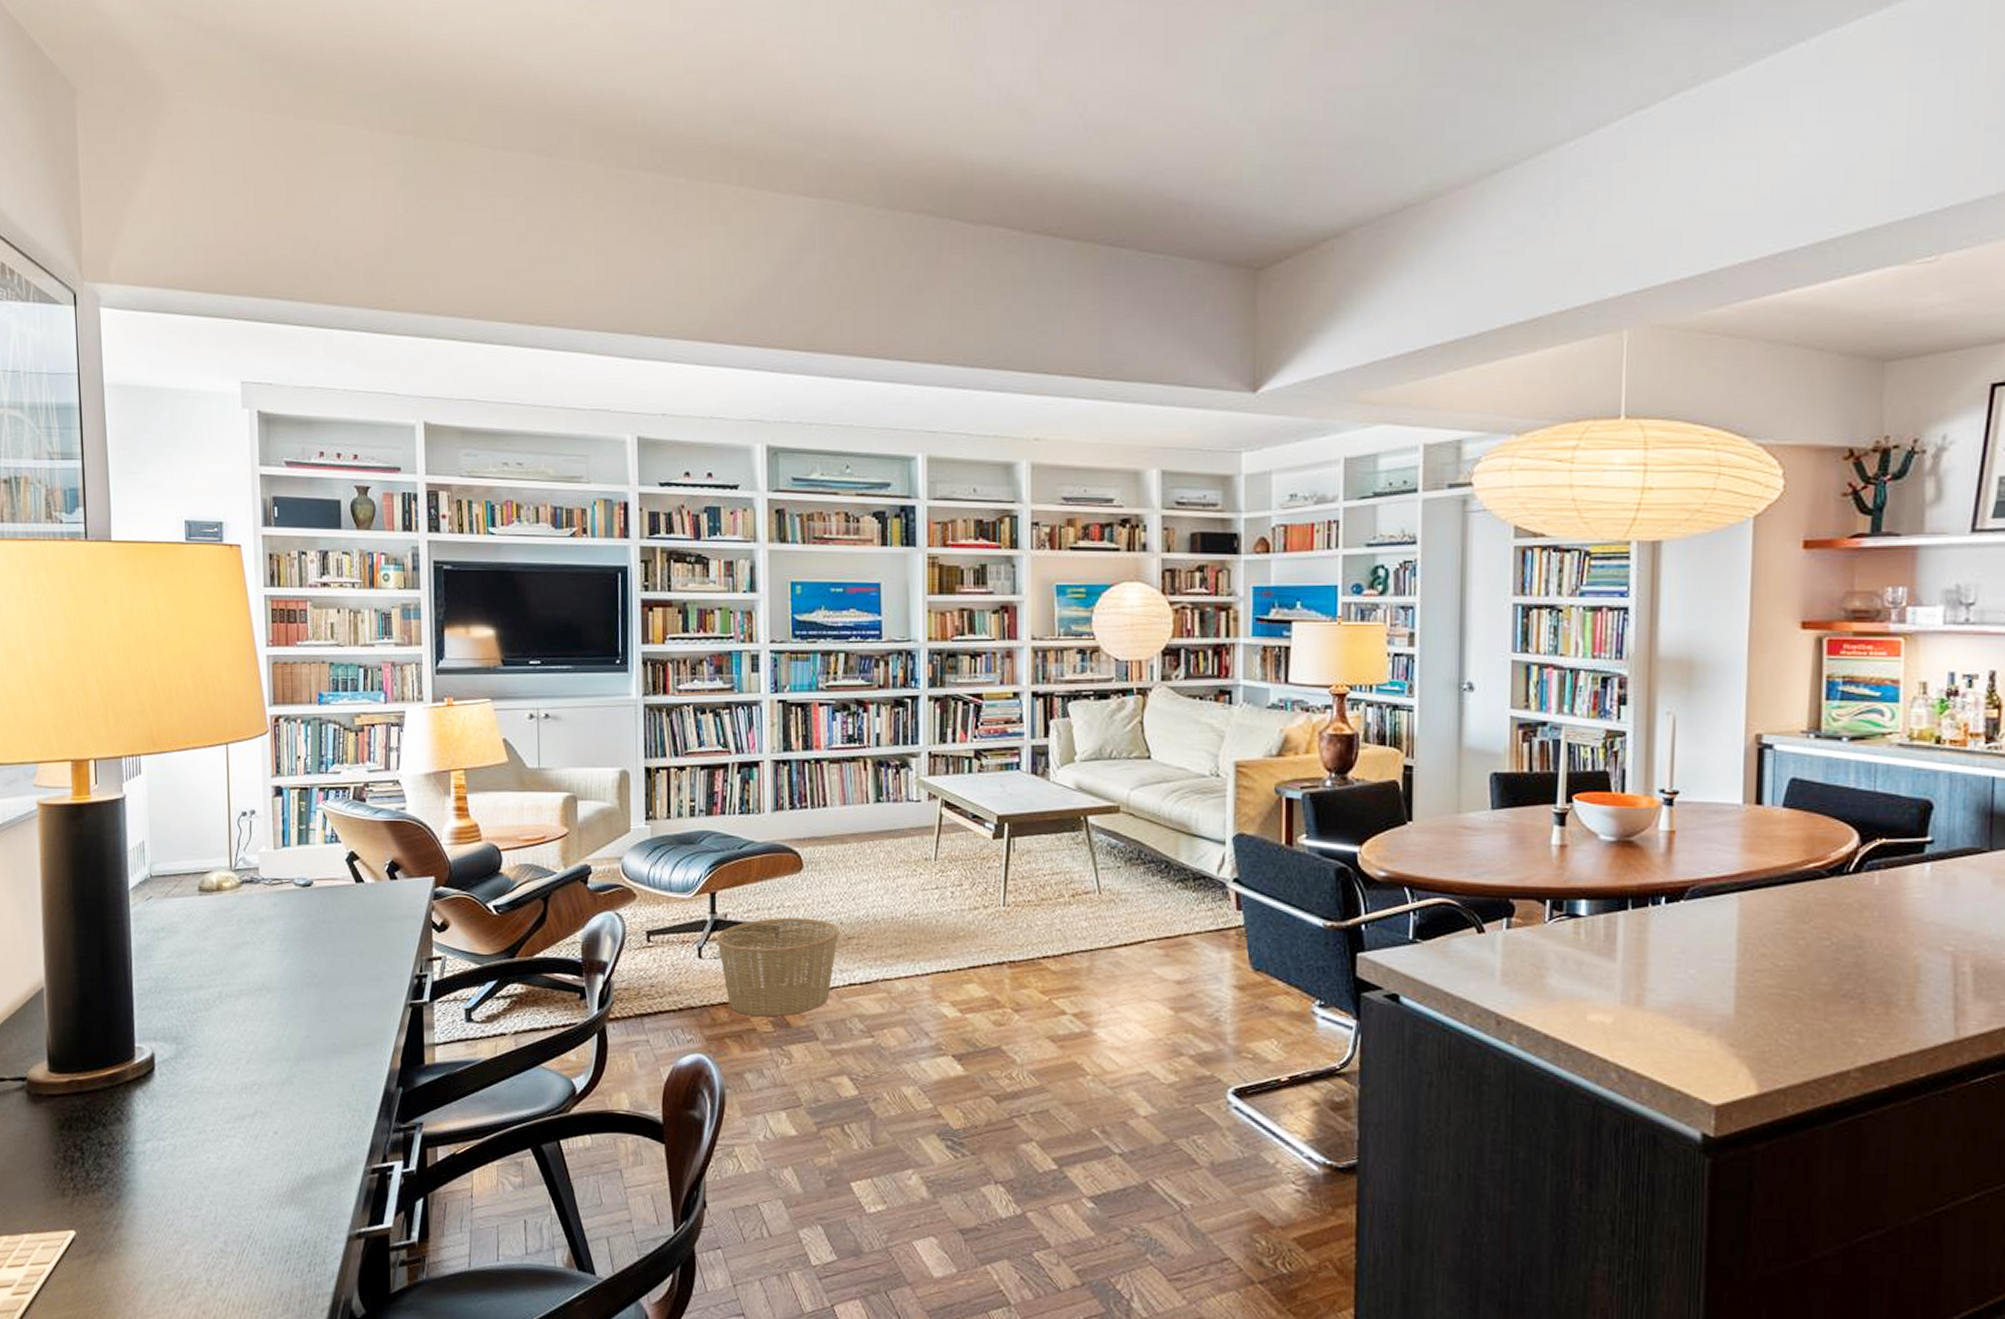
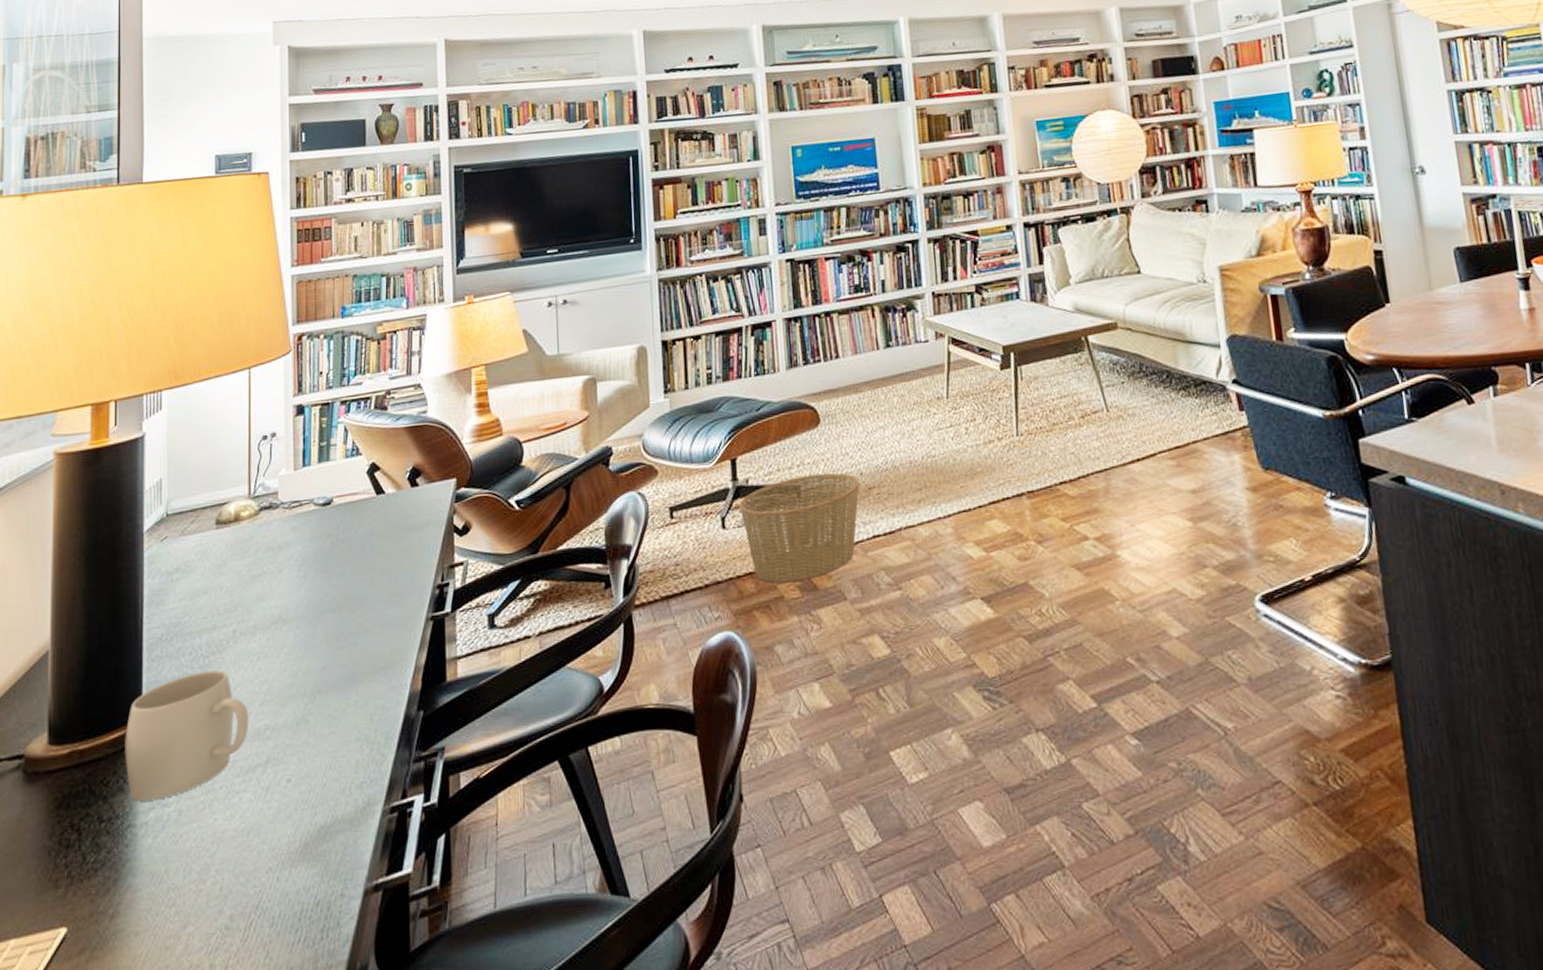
mug: none [120,1025,237,1134] -> present [125,670,249,802]

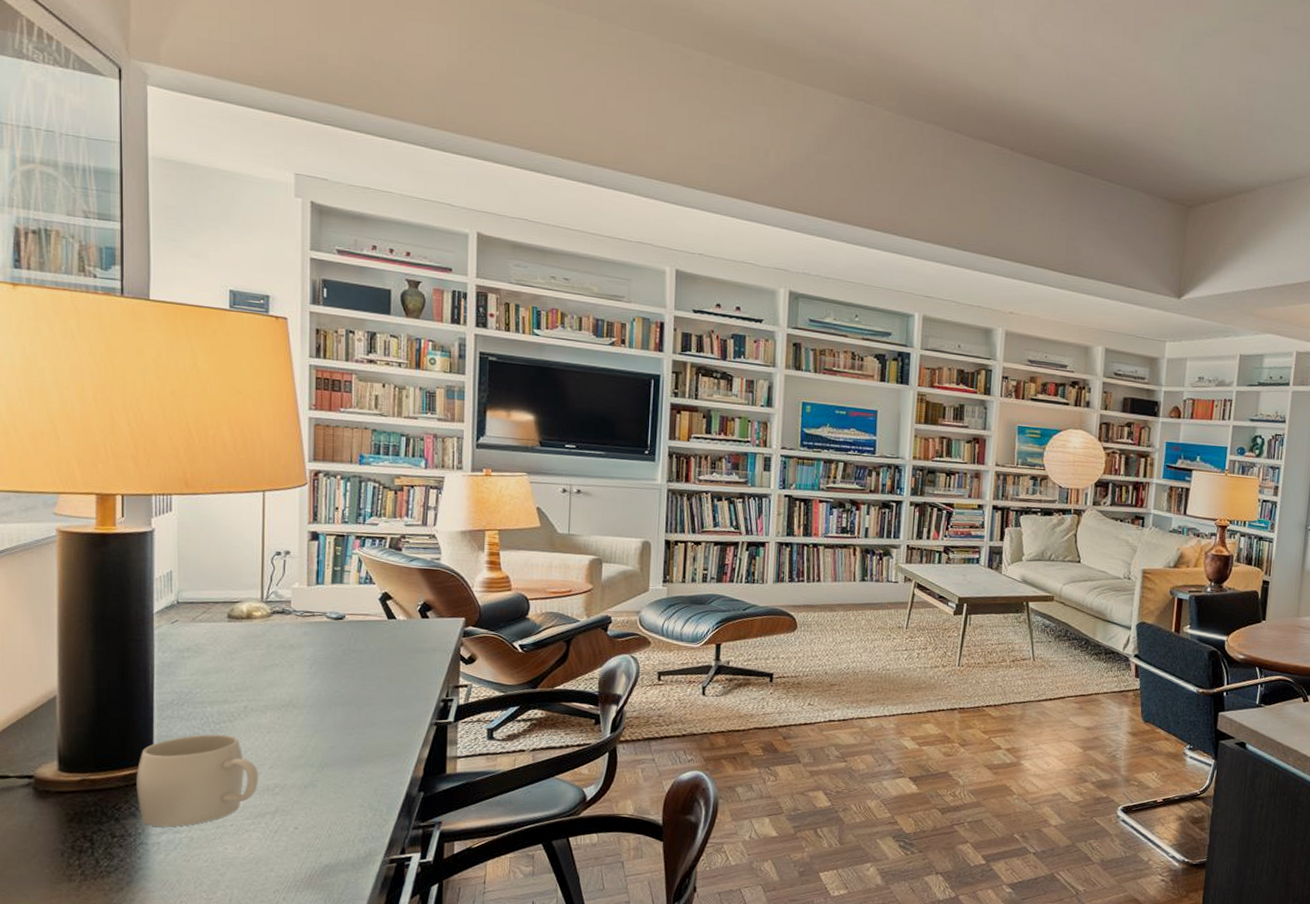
basket: present [739,472,860,584] -> none [719,666,823,744]

